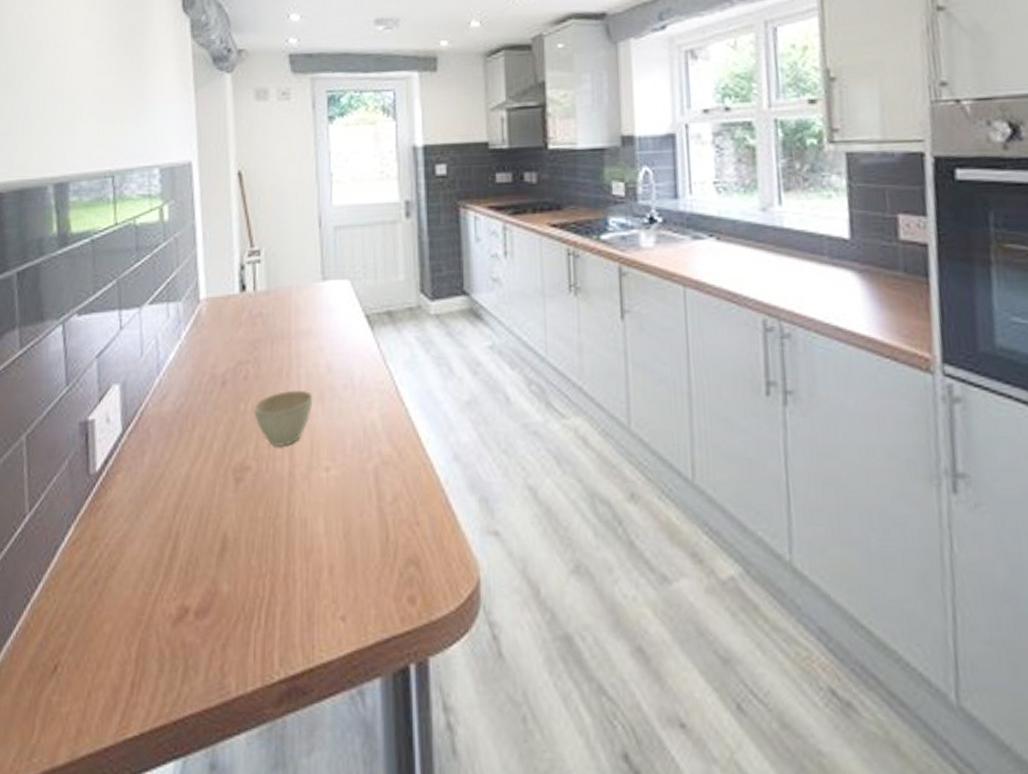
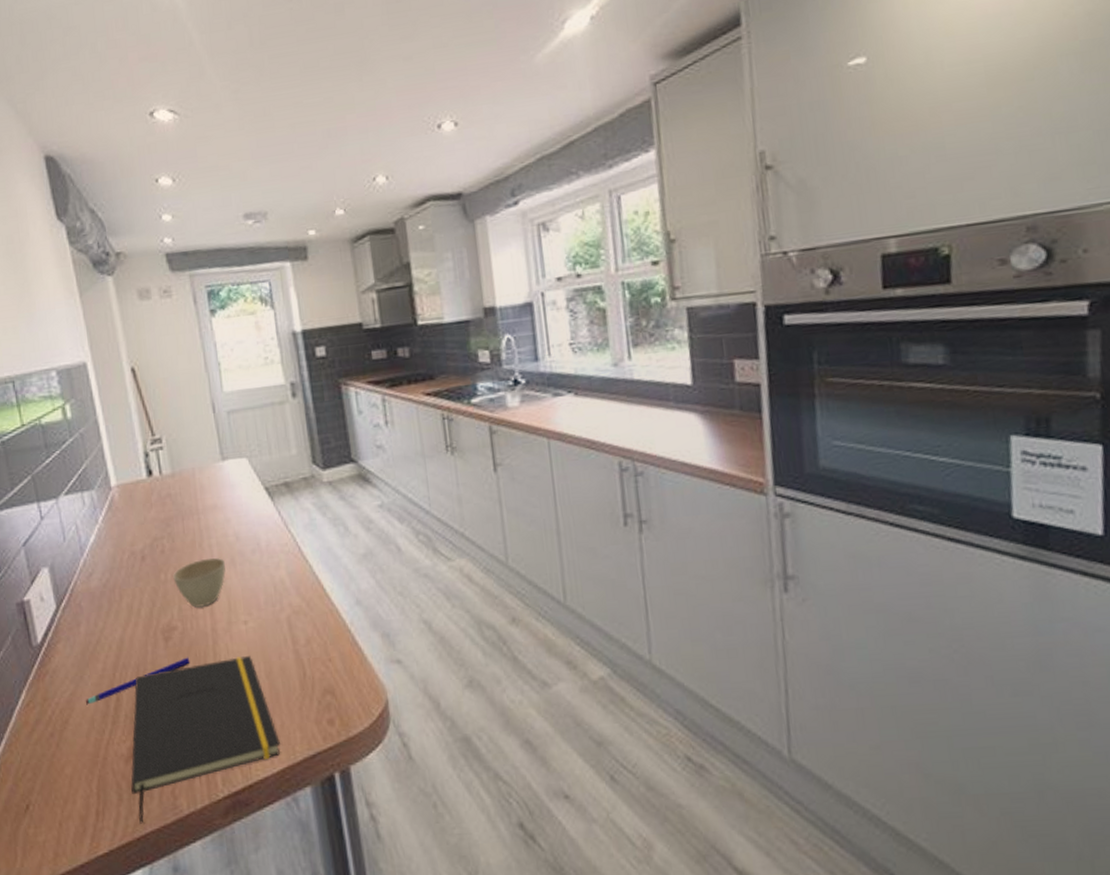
pen: none [137,504,261,550] -> present [85,657,190,705]
notepad: none [175,509,351,704] -> present [131,656,280,824]

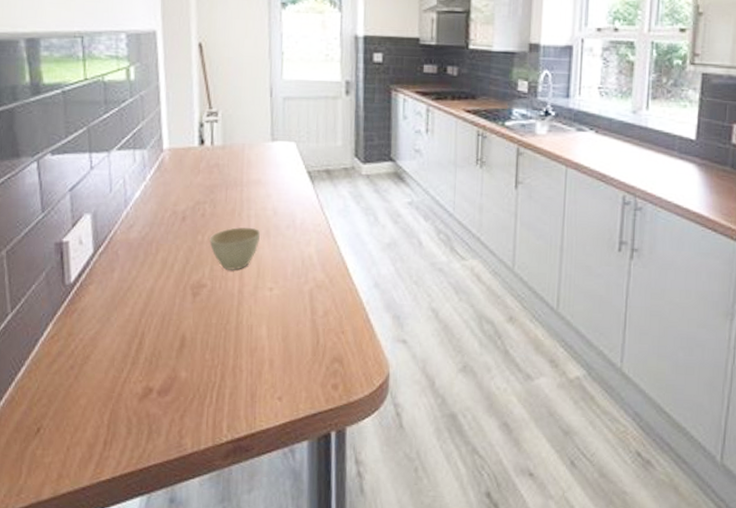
pen: present [85,657,190,705] -> none [108,313,214,345]
notepad: present [131,656,280,824] -> none [141,319,286,457]

